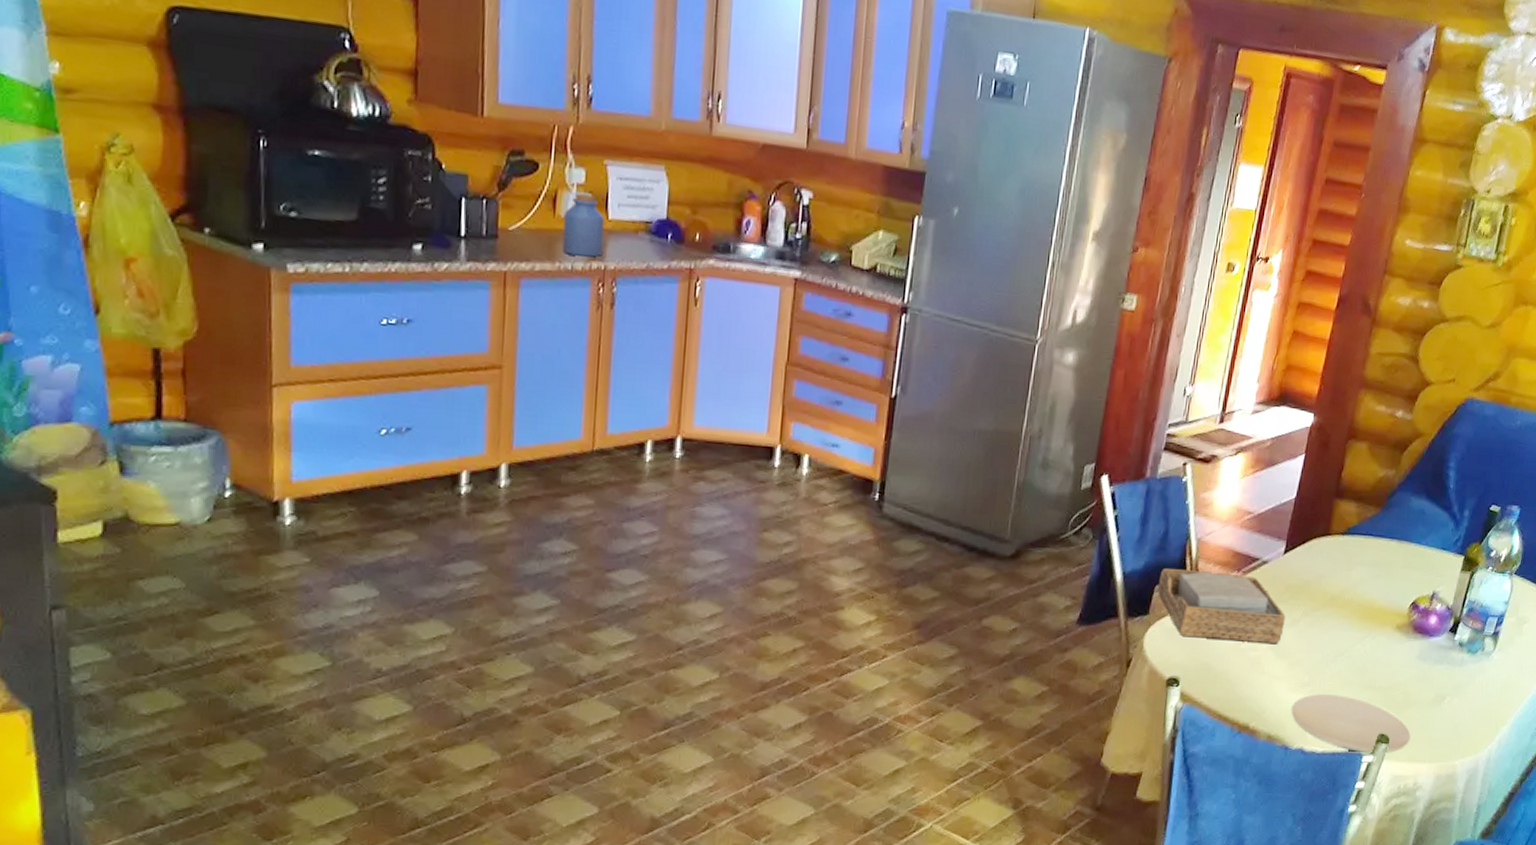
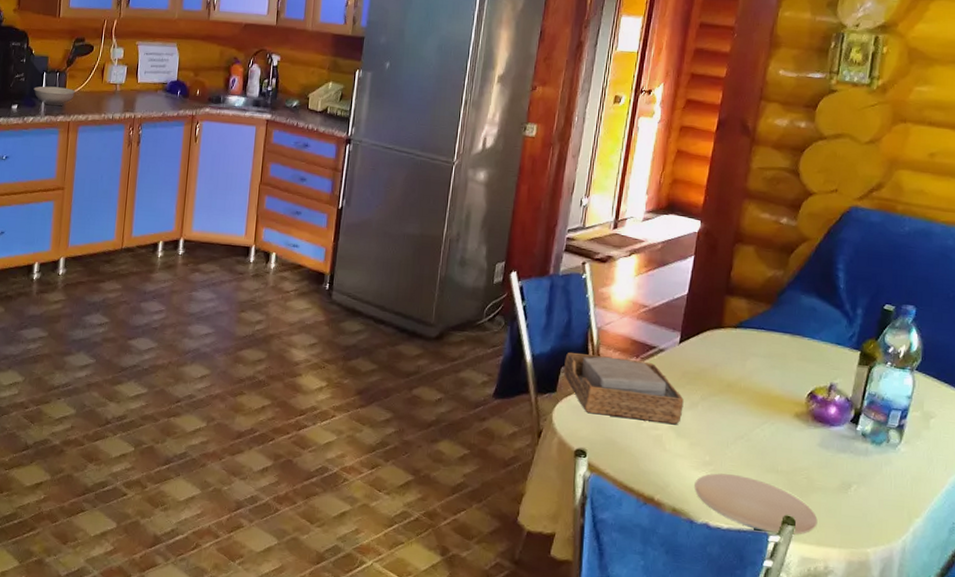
bowl: none [446,218,514,249] -> present [33,86,76,106]
jar: present [562,193,605,258] -> none [106,66,136,110]

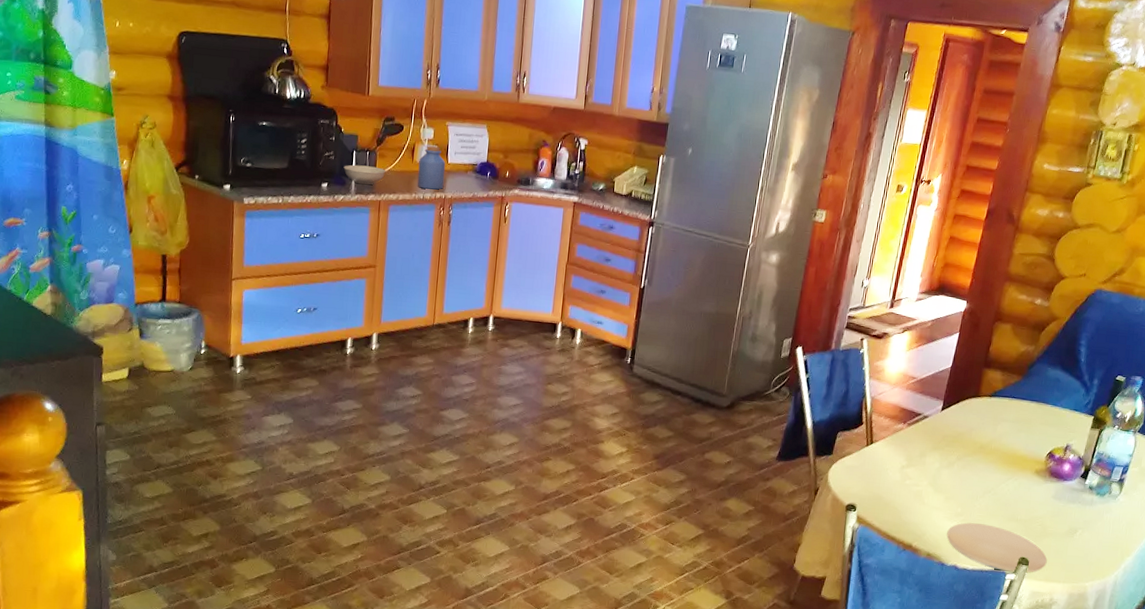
jar: none [106,66,136,110] -> present [417,146,446,191]
napkin holder: present [563,352,684,425] -> none [839,419,942,482]

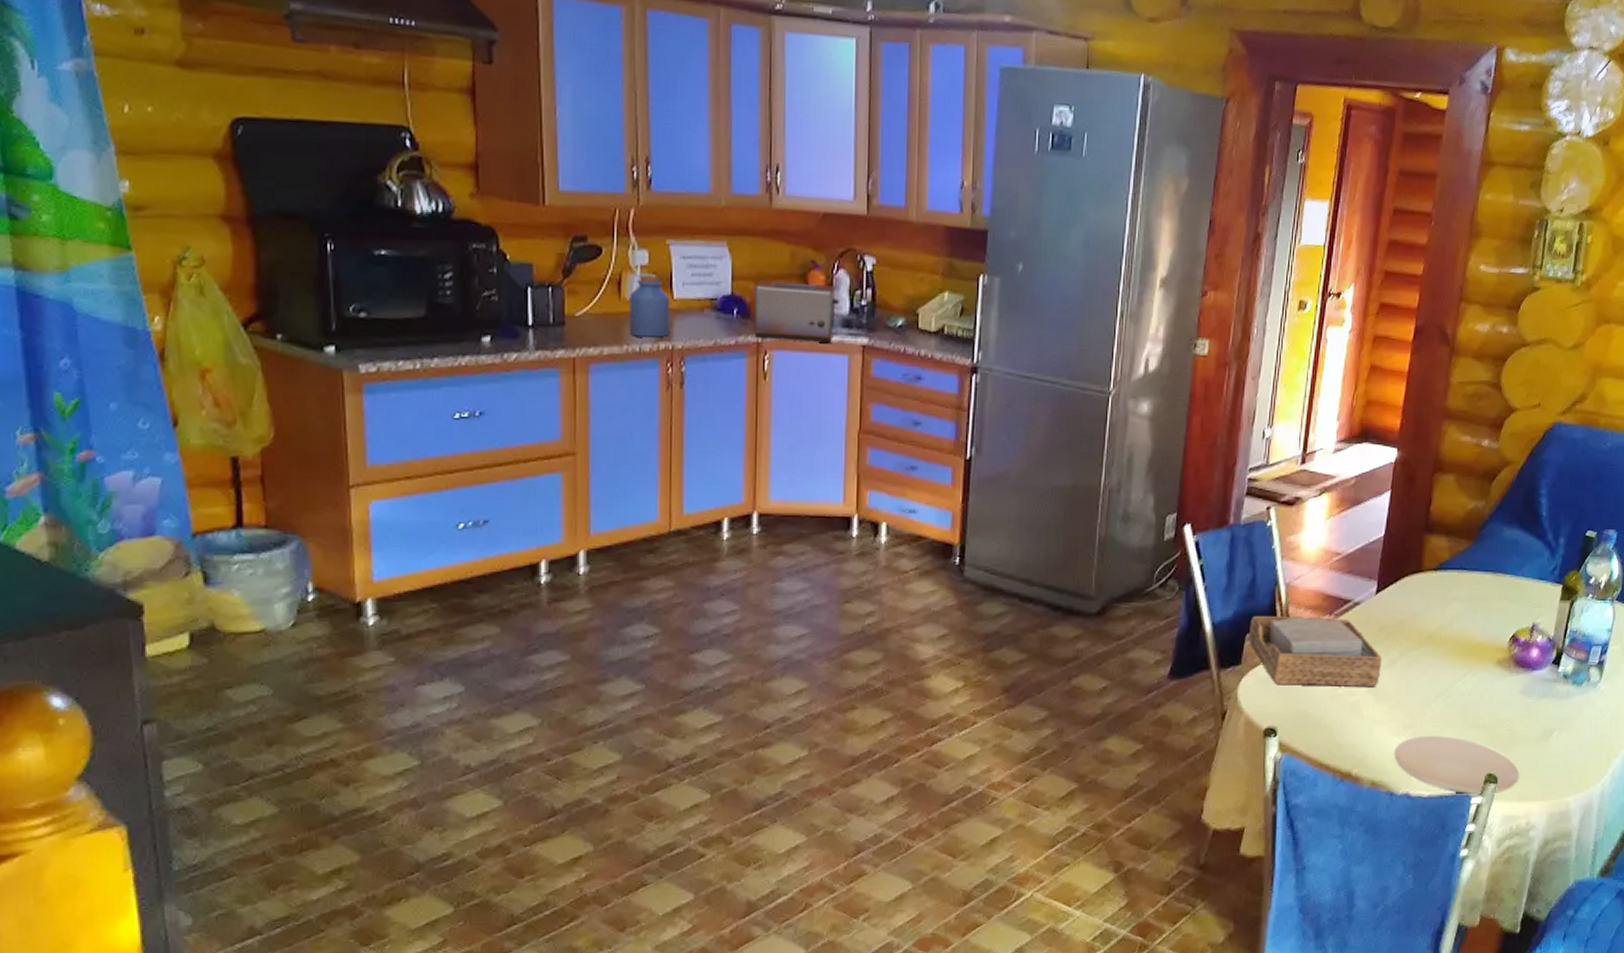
bowl: present [343,164,386,185] -> none [514,307,581,336]
toaster: none [500,153,560,200] -> present [754,280,839,344]
napkin holder: none [839,419,942,482] -> present [1248,615,1382,688]

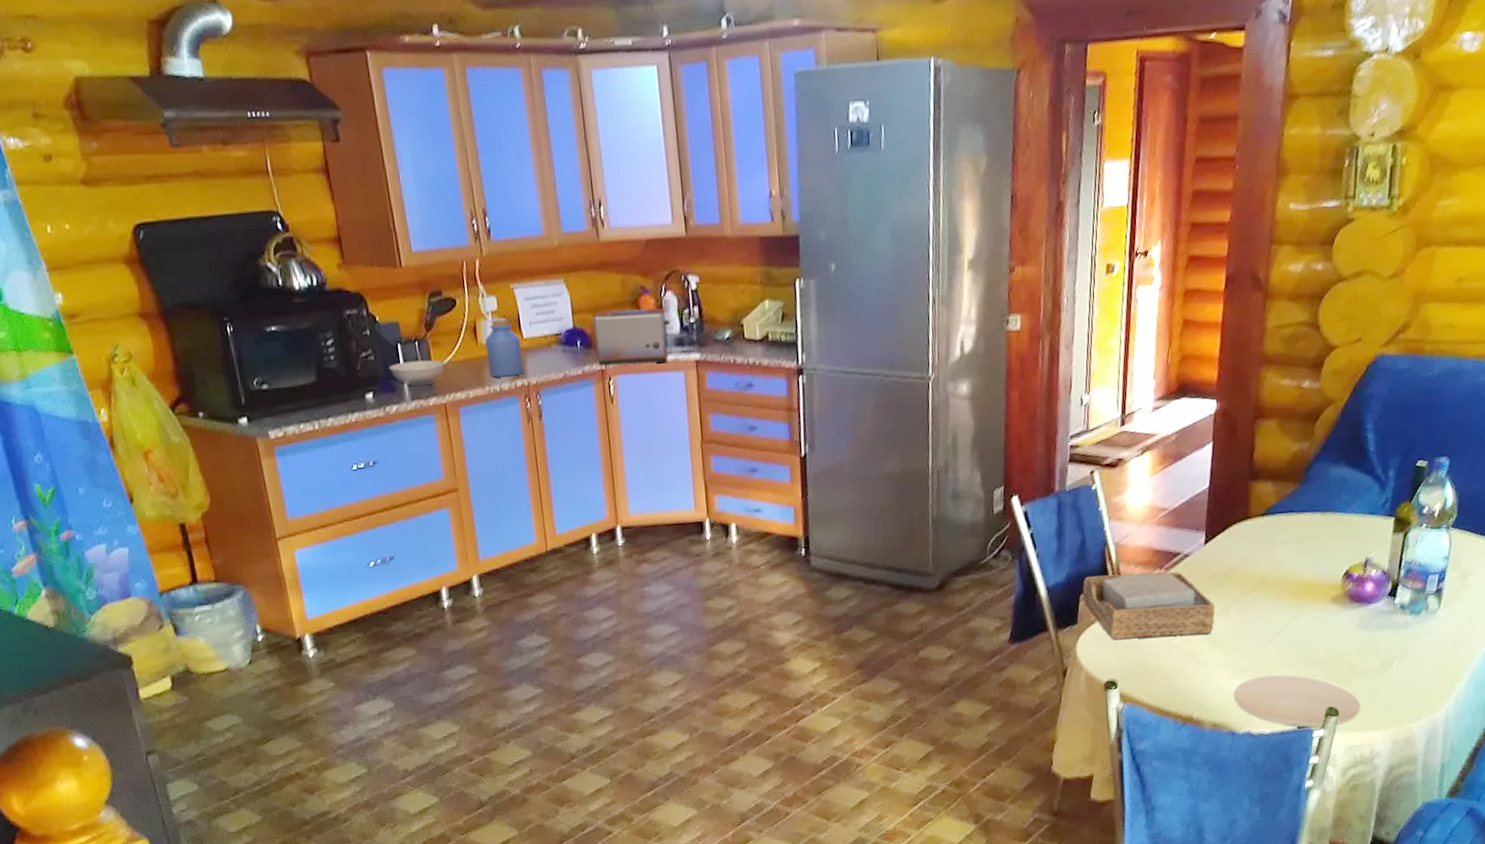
bowl: none [514,307,581,336] -> present [389,360,446,387]

